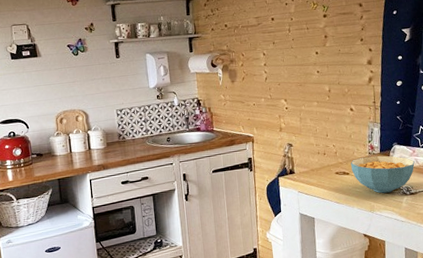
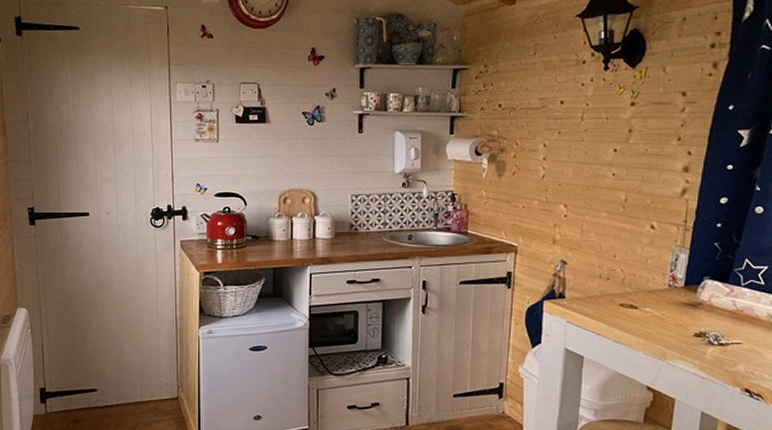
cereal bowl: present [350,156,415,193] -> none [641,289,731,339]

